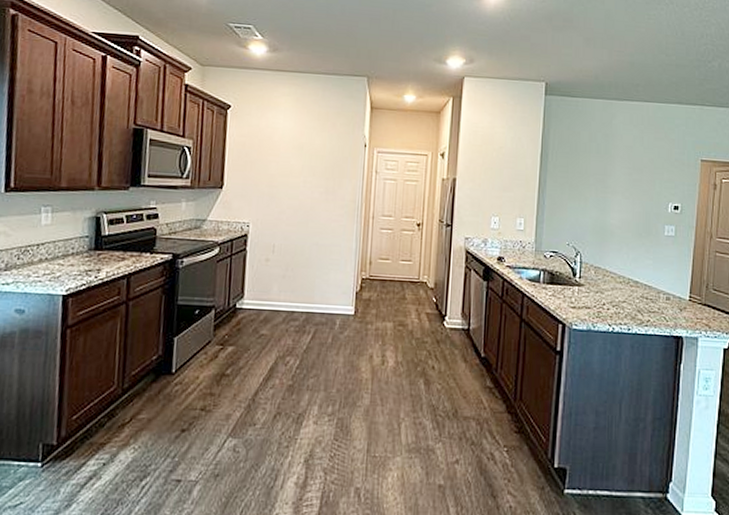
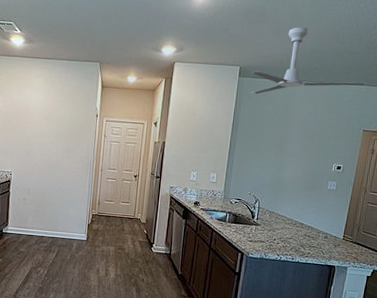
ceiling fan: none [560,35,700,117] -> present [251,27,367,94]

